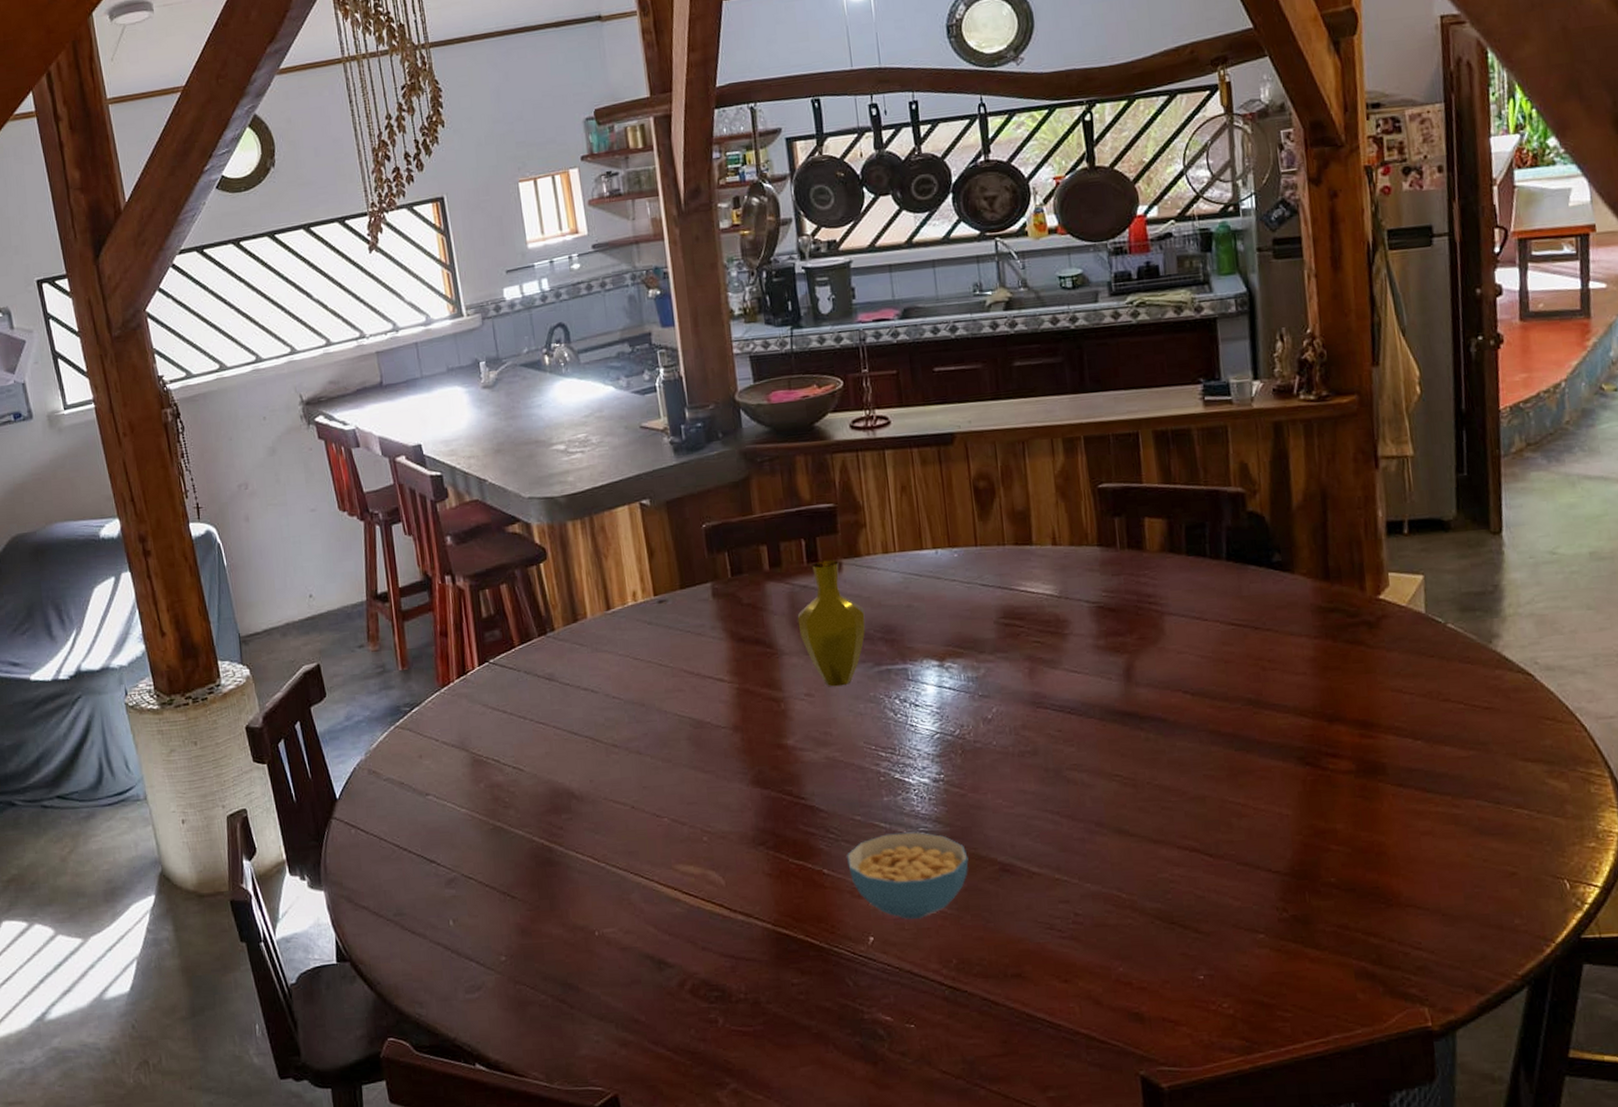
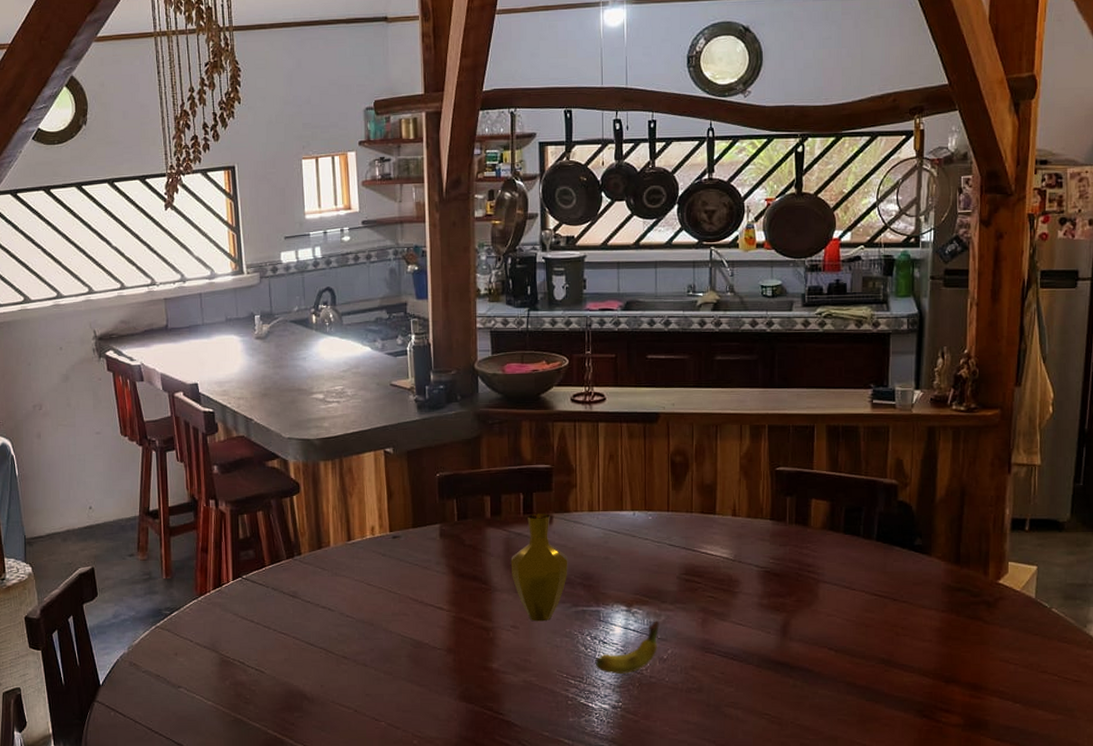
fruit: none [907,675,980,742] -> present [595,621,659,674]

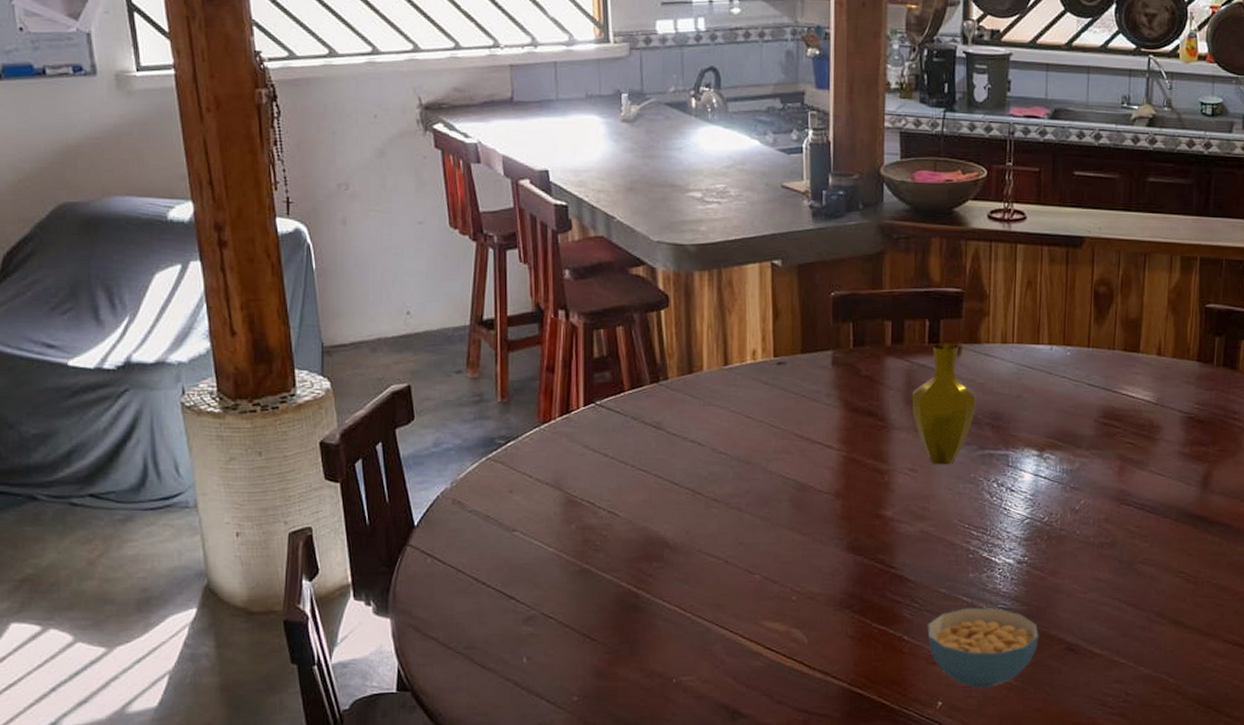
fruit: present [595,621,659,674] -> none [1000,468,1073,525]

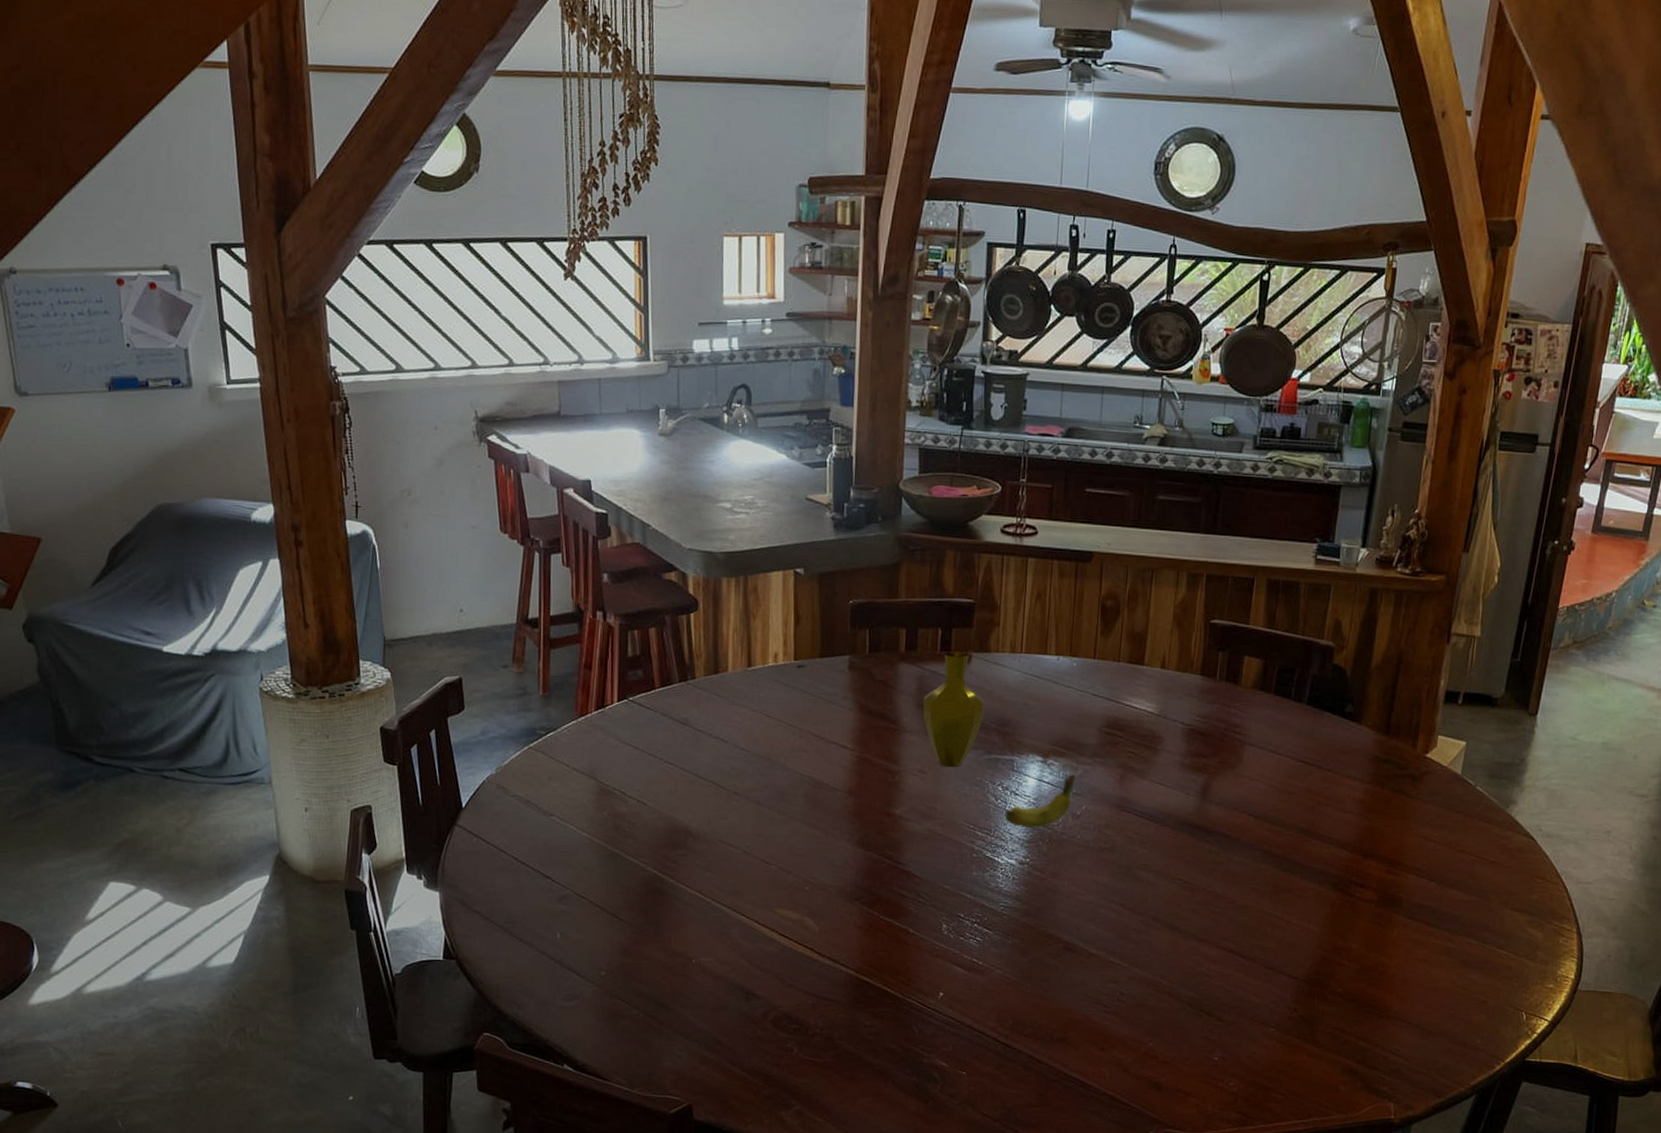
cereal bowl: present [926,607,1039,688] -> none [931,904,1038,982]
fruit: none [1000,468,1073,525] -> present [1004,774,1076,828]

